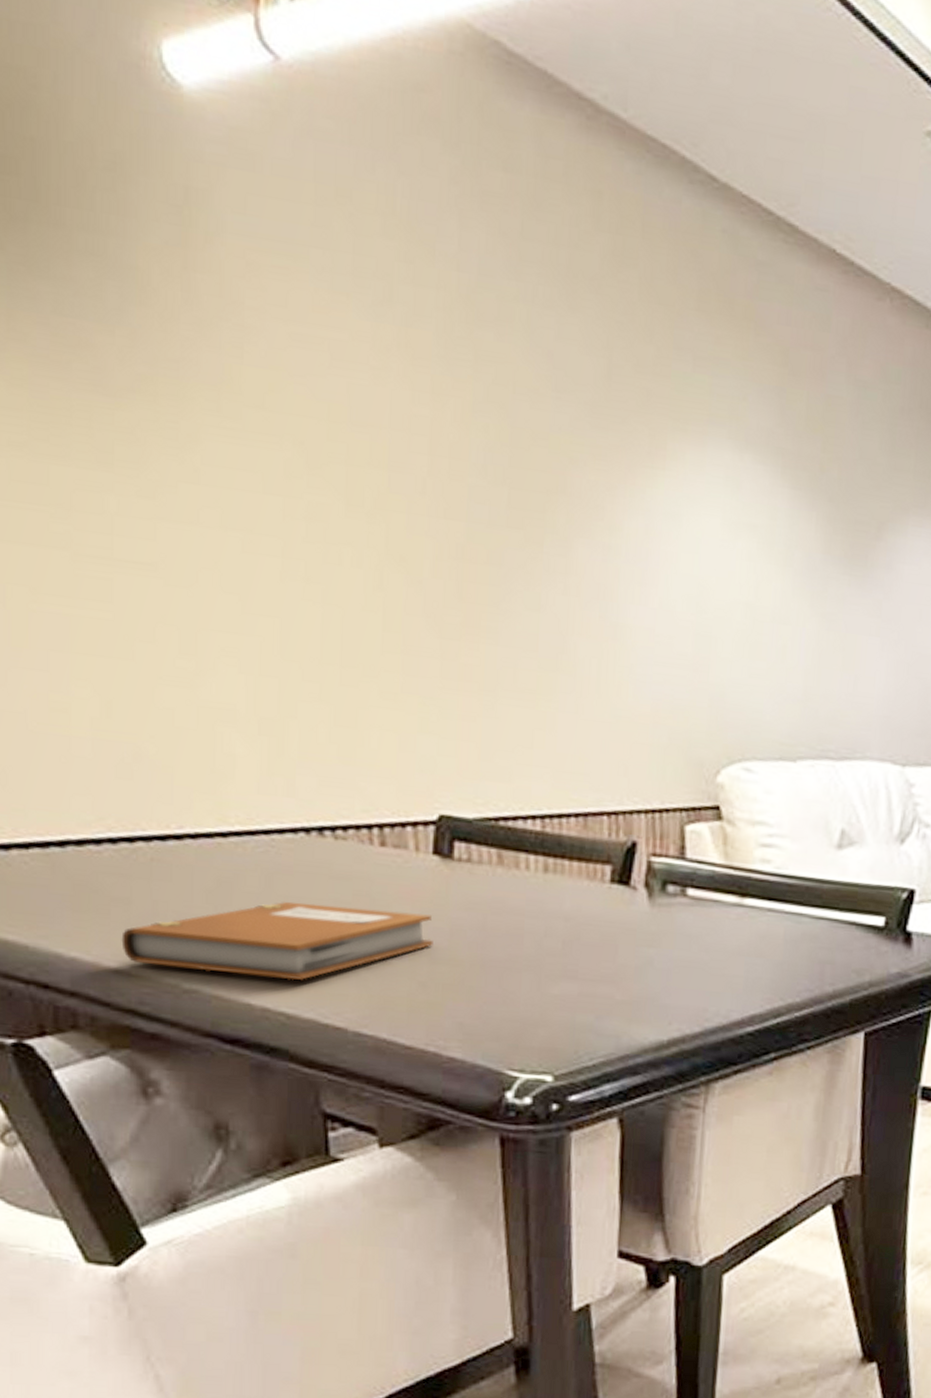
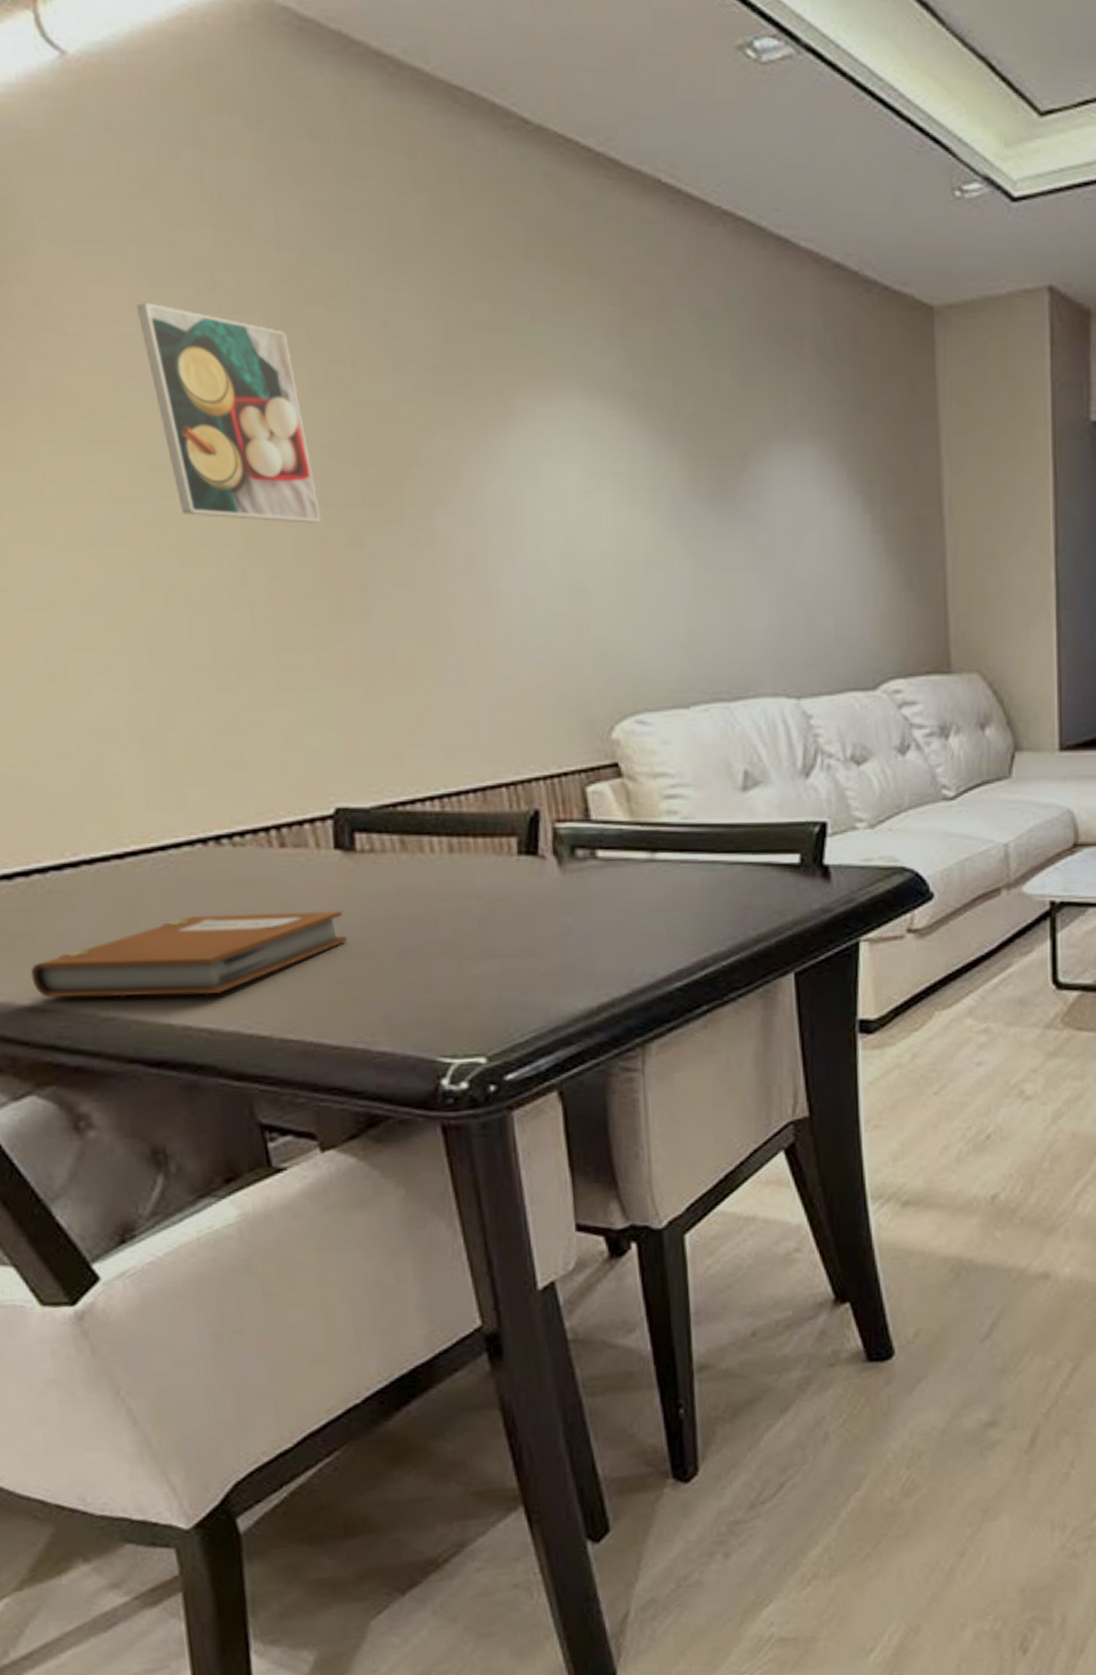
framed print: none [313,305,464,538] -> present [136,302,322,524]

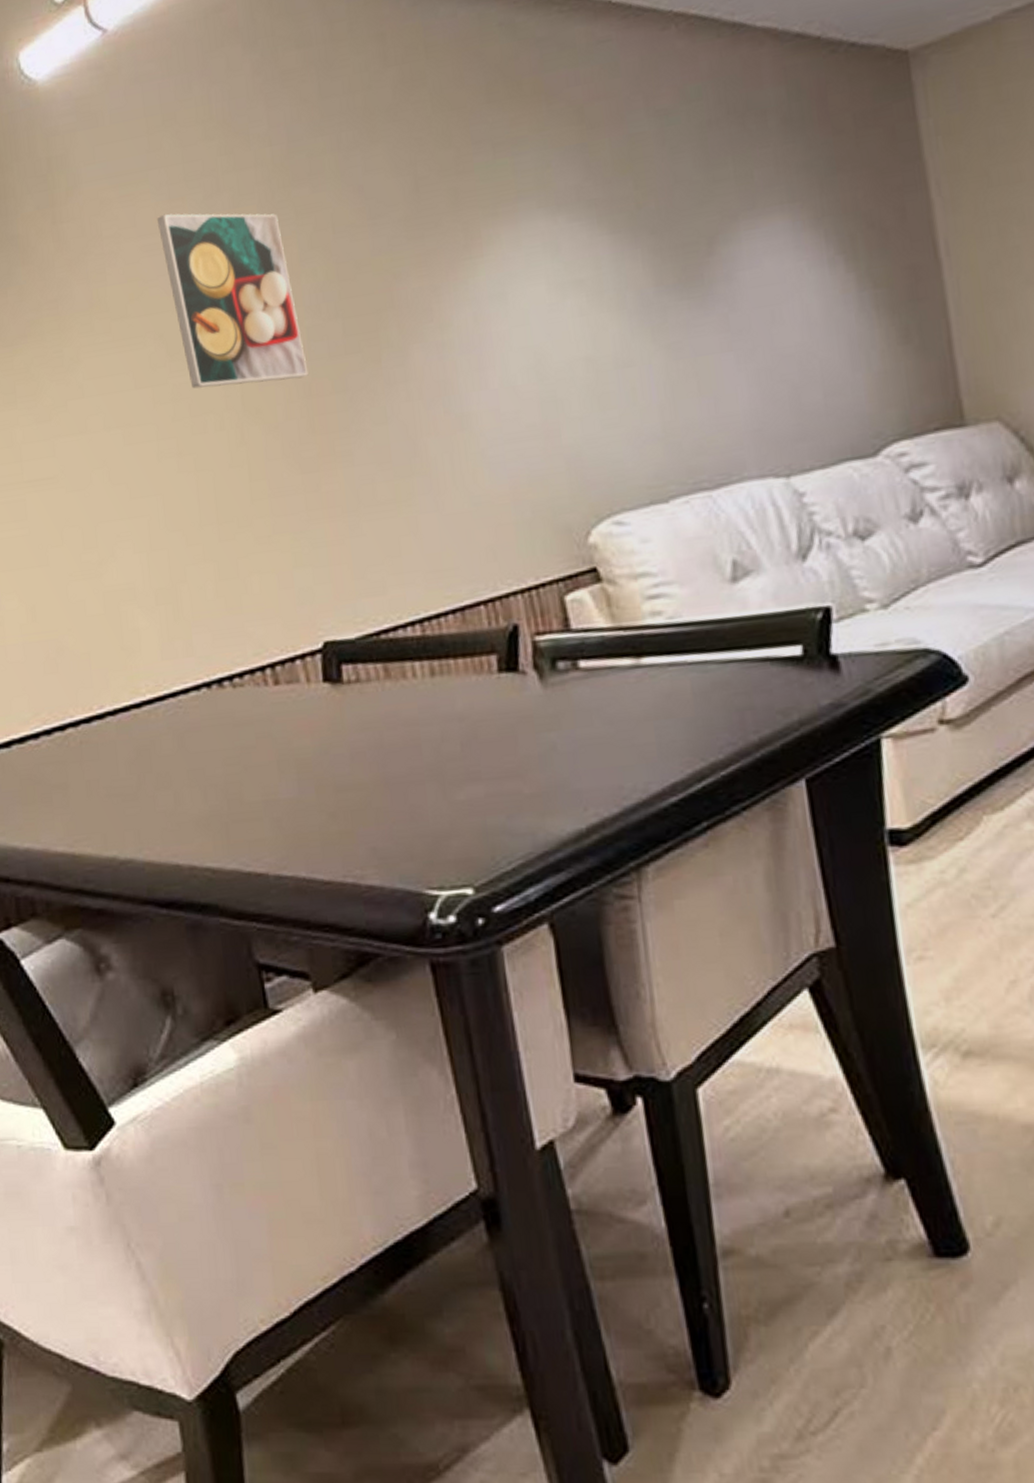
notebook: present [30,911,348,997] -> none [63,743,336,843]

